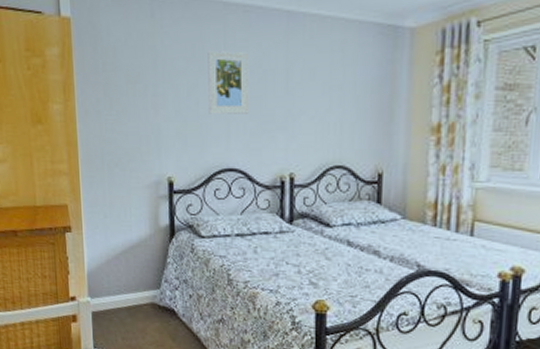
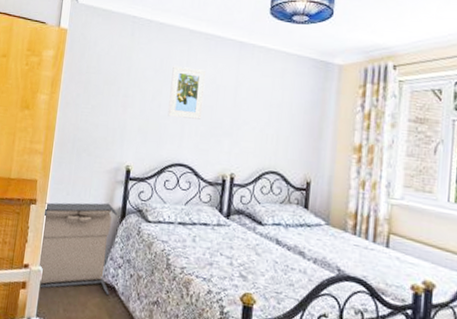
laundry hamper: none [81,221,169,320] -> present [39,202,118,295]

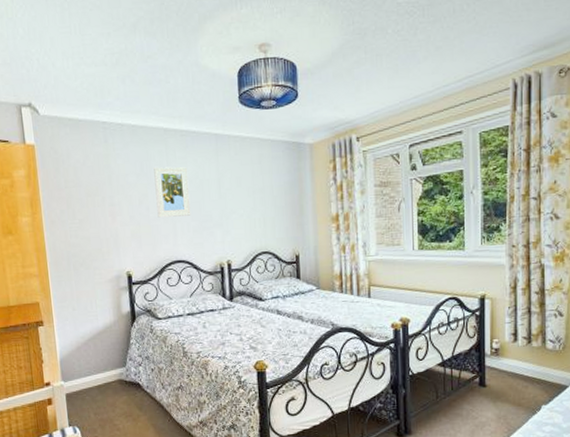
laundry hamper: present [39,202,118,295] -> none [52,310,135,400]

